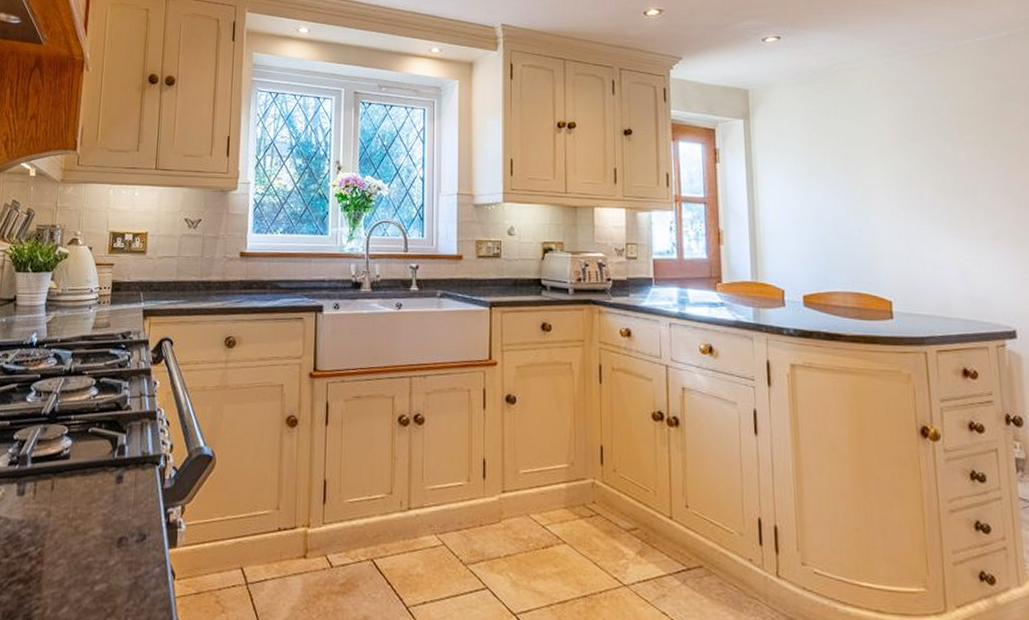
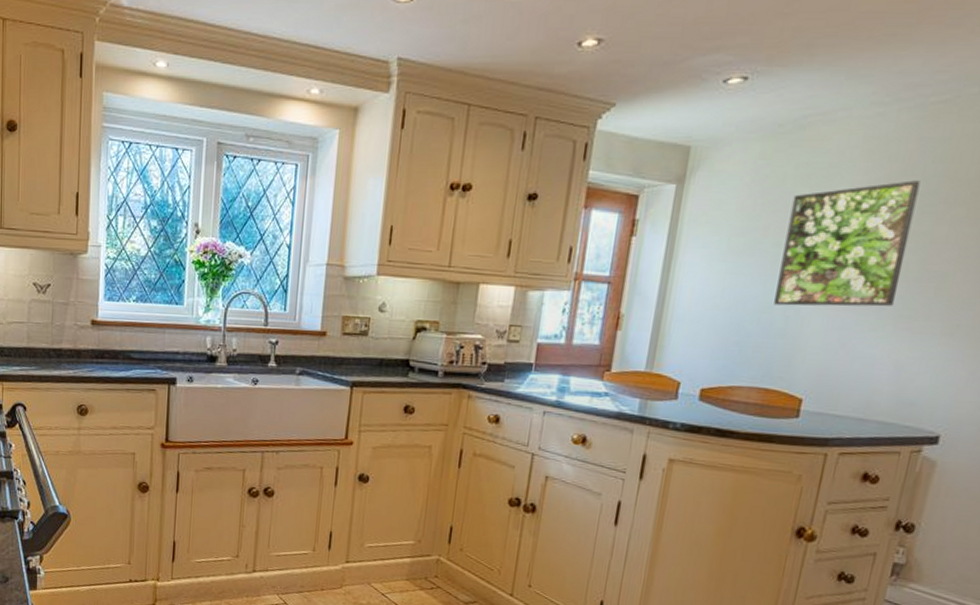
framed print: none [839,113,943,218] -> present [774,180,921,307]

